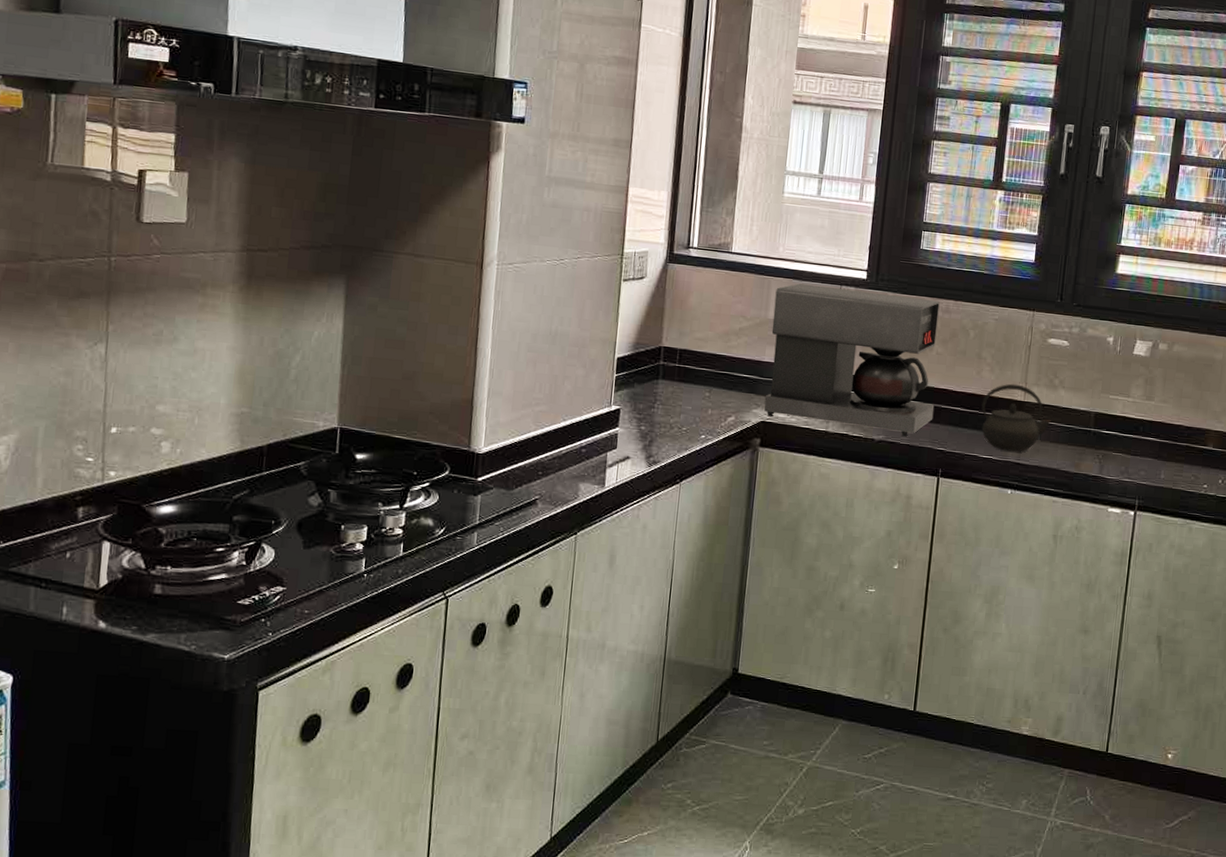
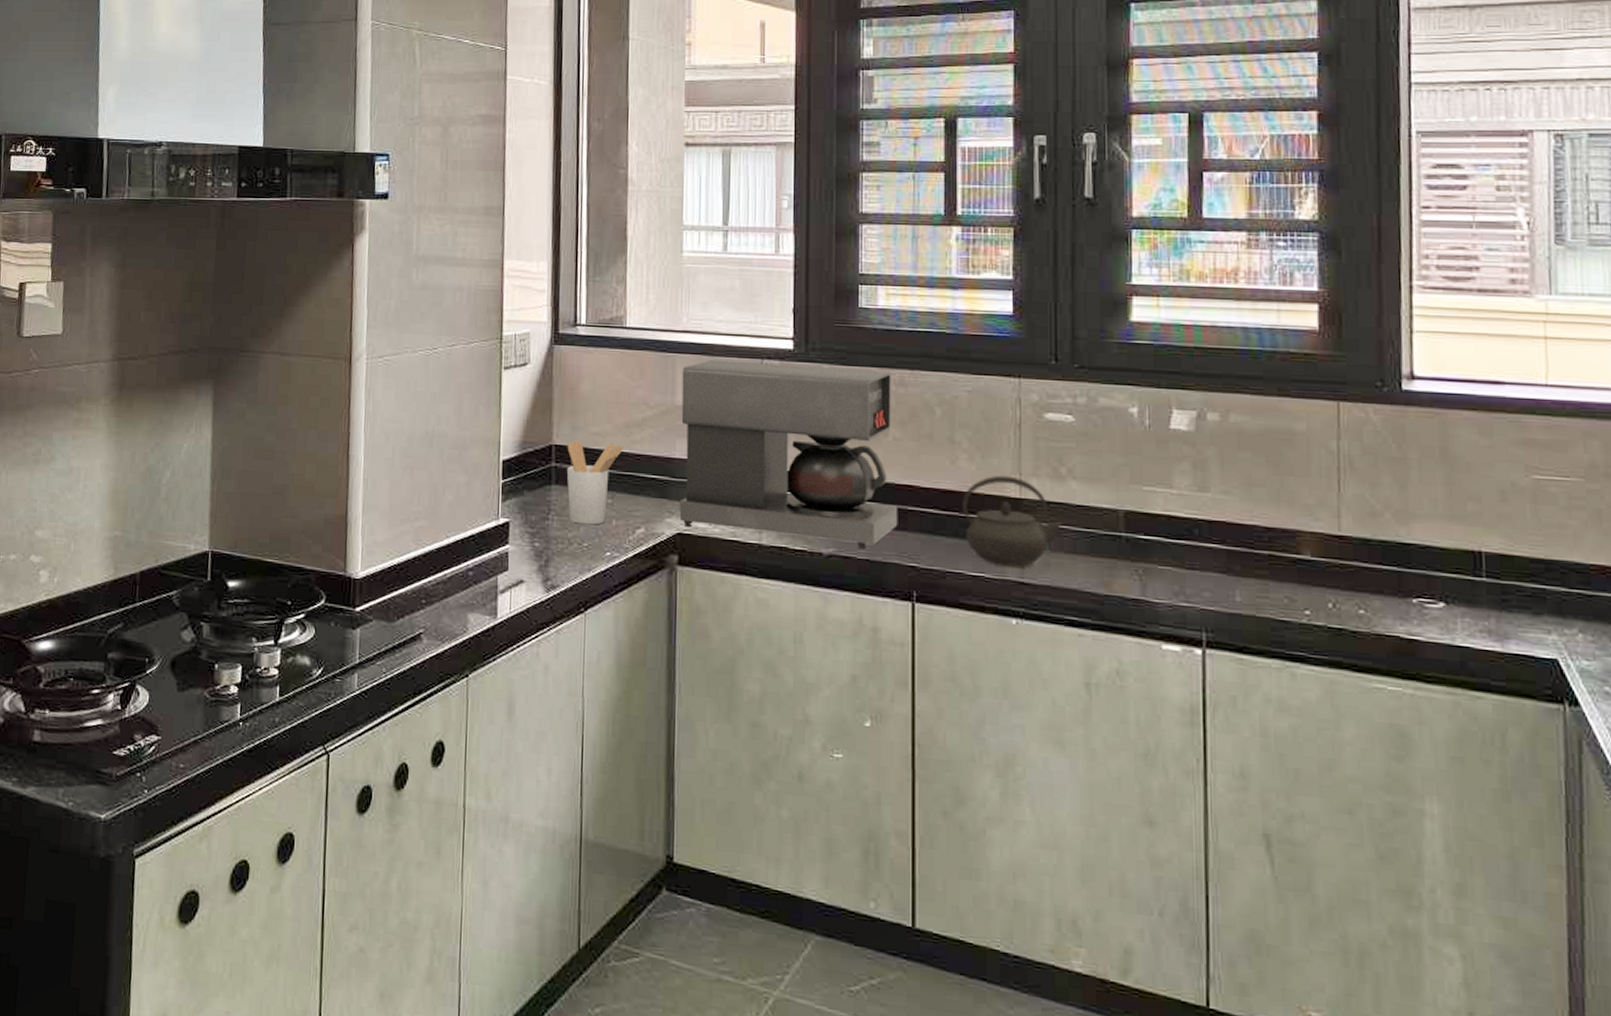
utensil holder: none [672,343,723,413] -> present [566,440,625,525]

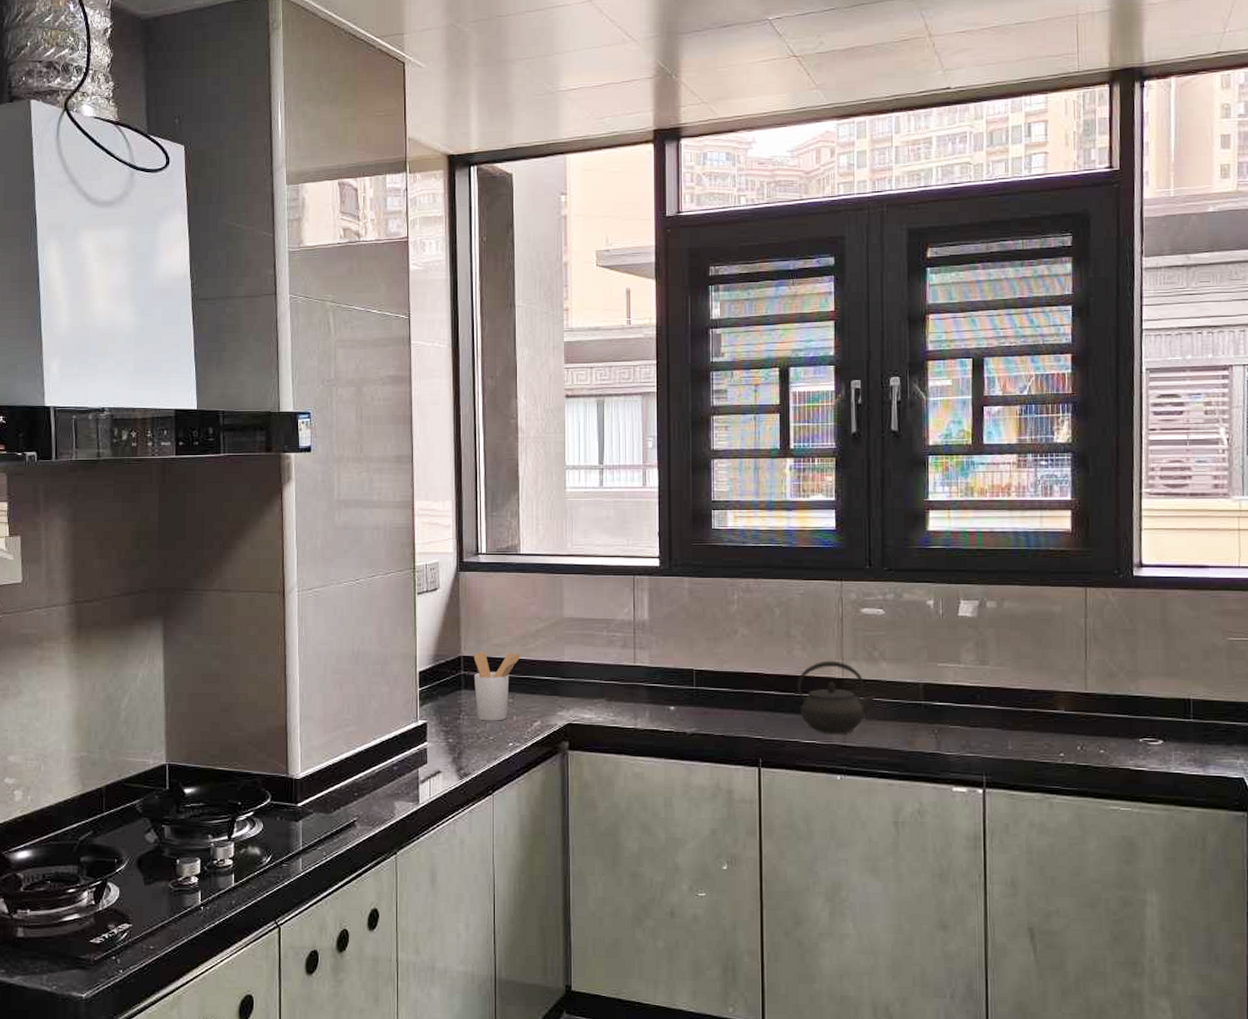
coffee maker: present [679,360,898,548] -> none [568,578,747,726]

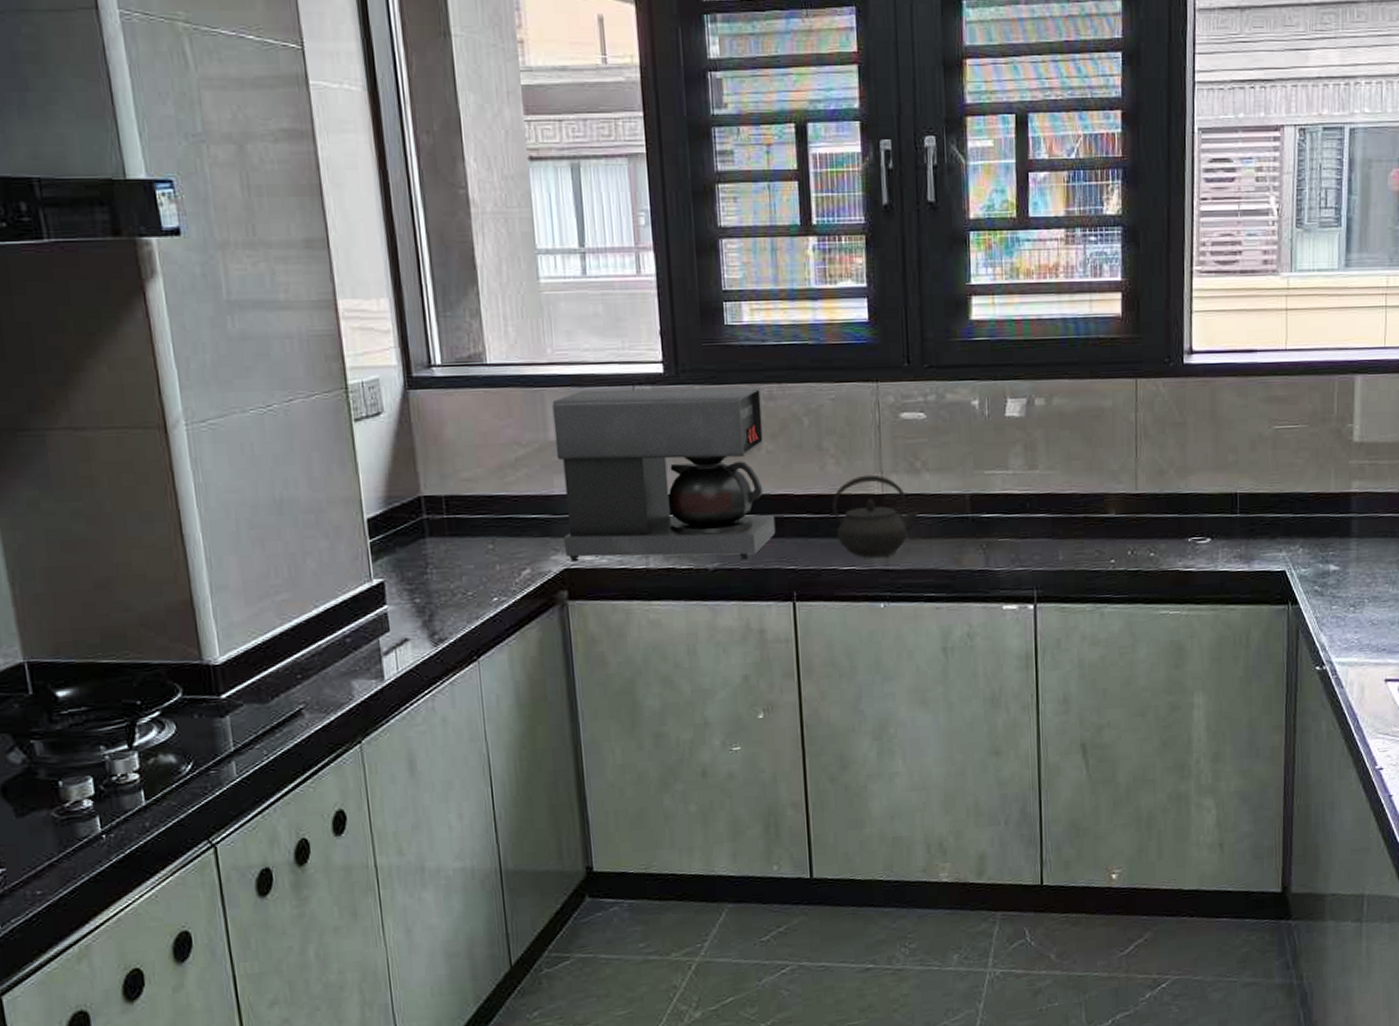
utensil holder: present [473,651,522,721] -> none [437,487,500,574]
coffee maker: none [568,578,747,726] -> present [552,386,776,562]

